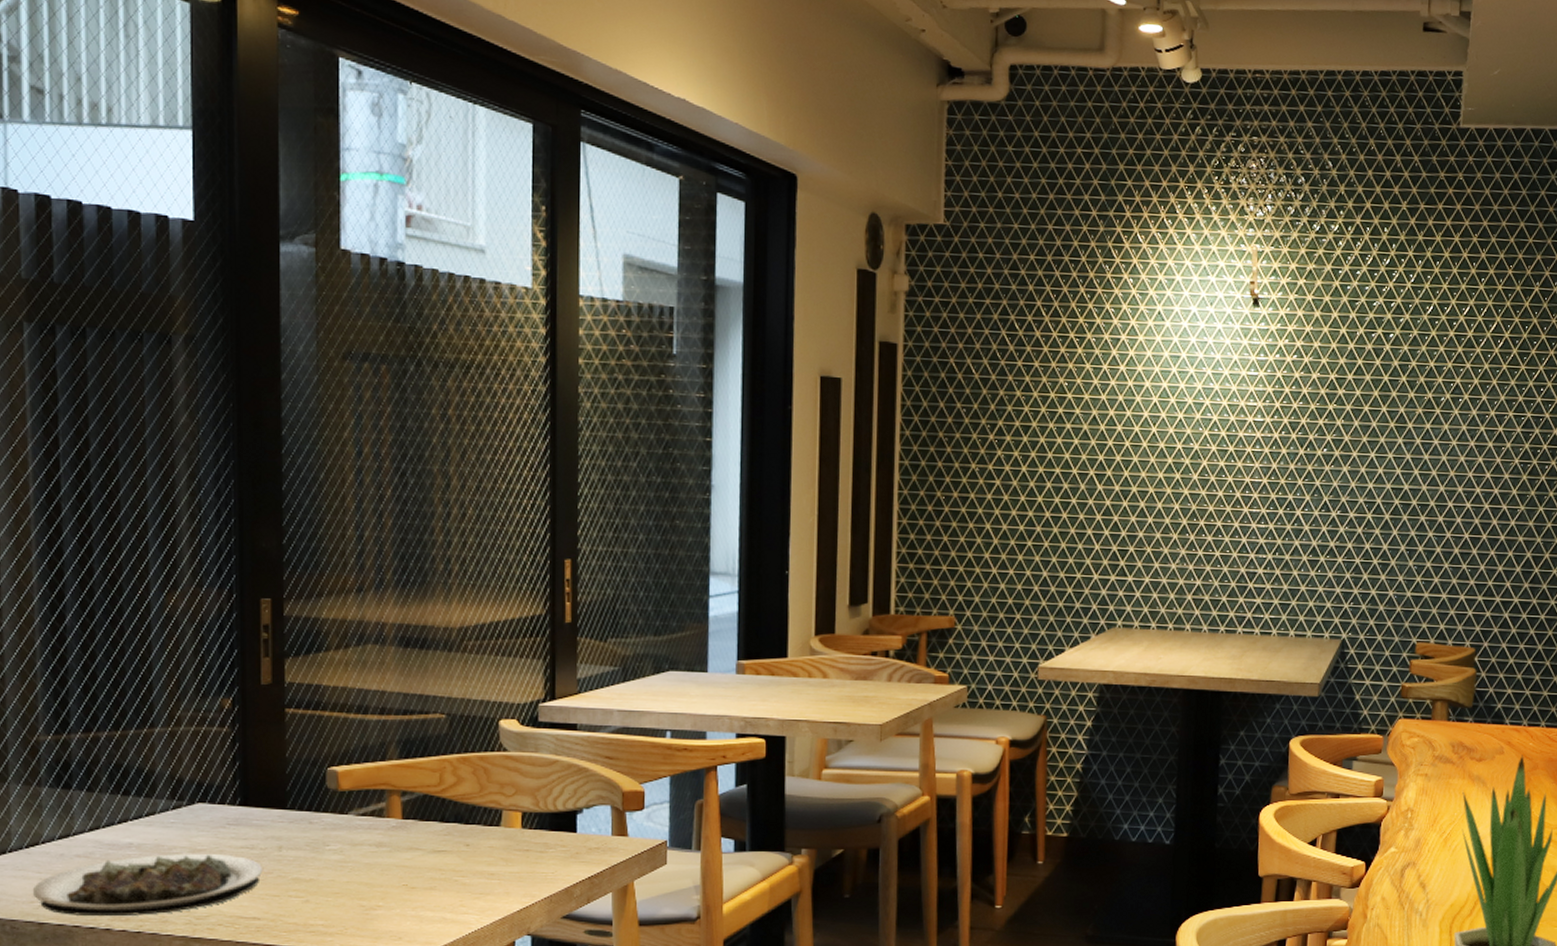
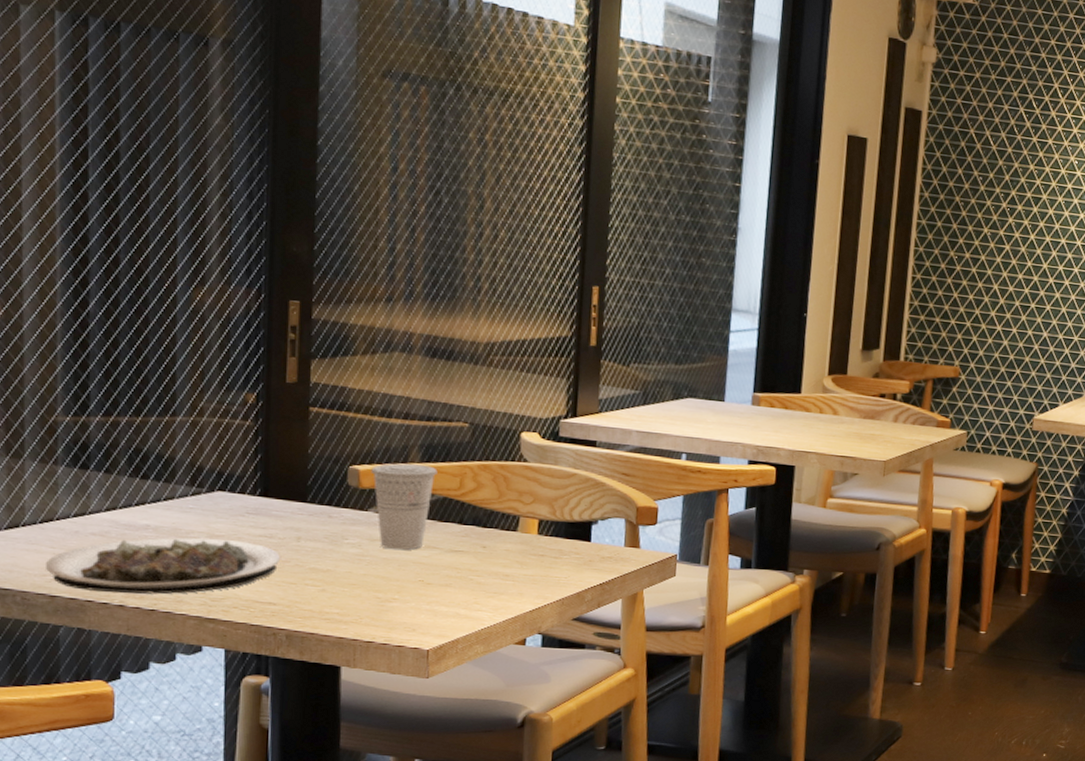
cup: none [349,761,416,854] -> present [371,463,438,550]

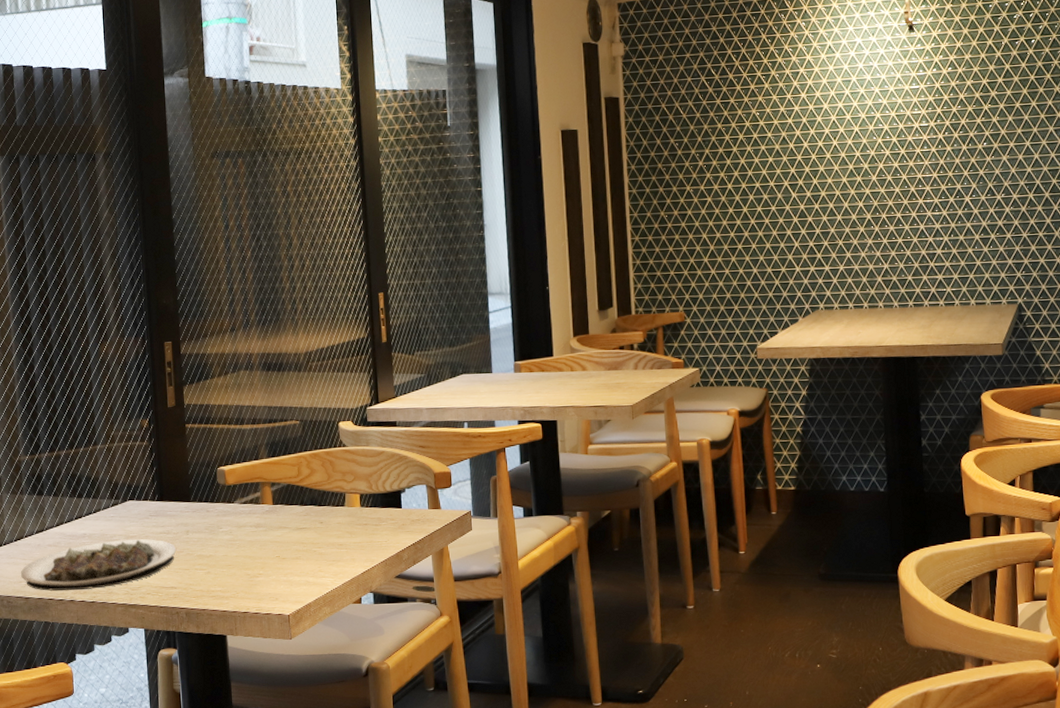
cup: present [371,463,438,550] -> none [233,460,281,533]

